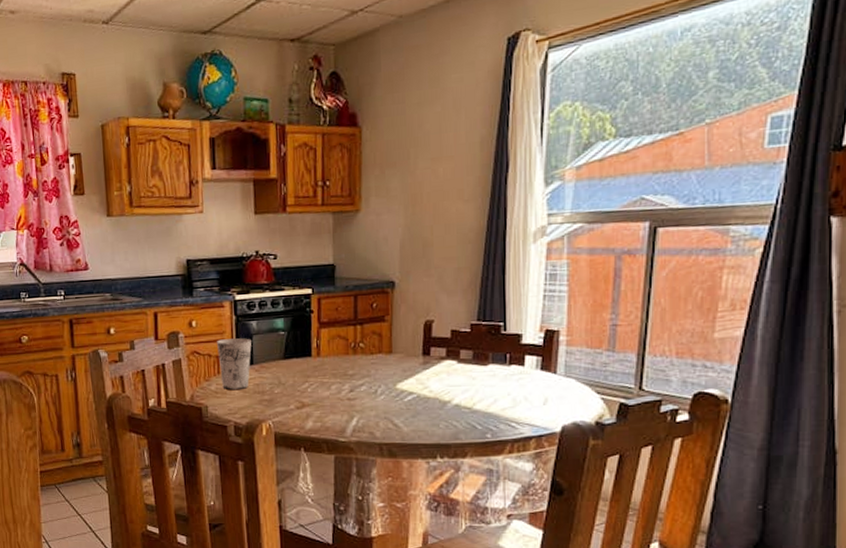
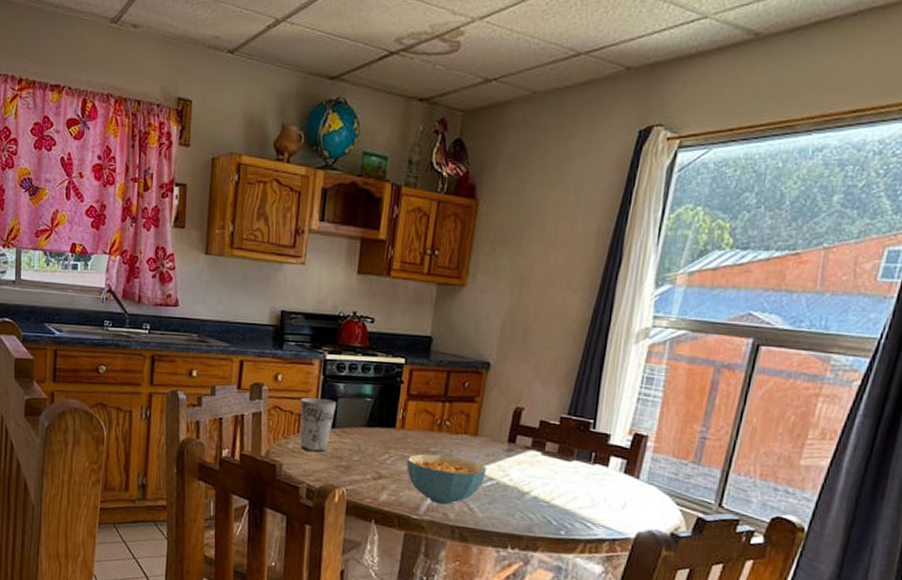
cereal bowl: none [326,376,406,424] -> present [406,454,487,505]

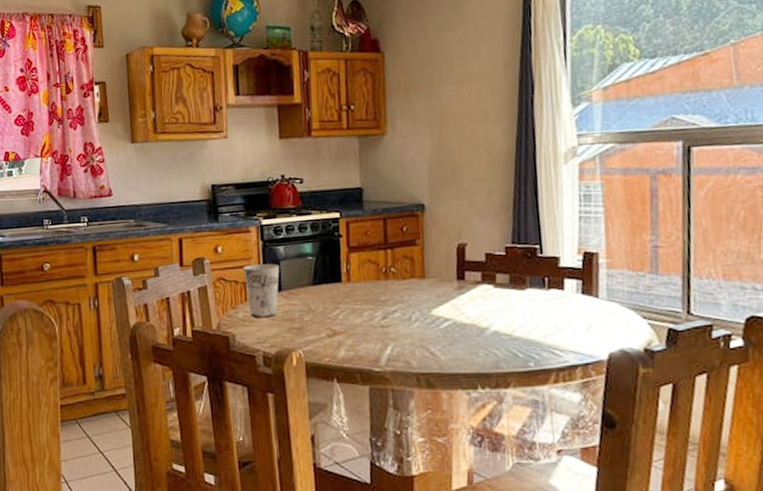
cereal bowl: present [406,454,487,505] -> none [358,302,441,353]

